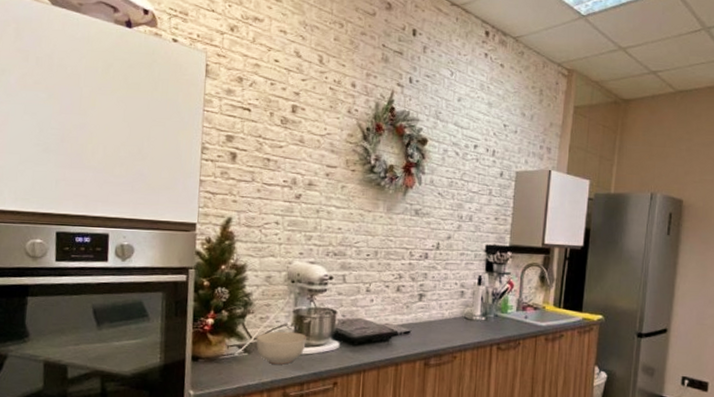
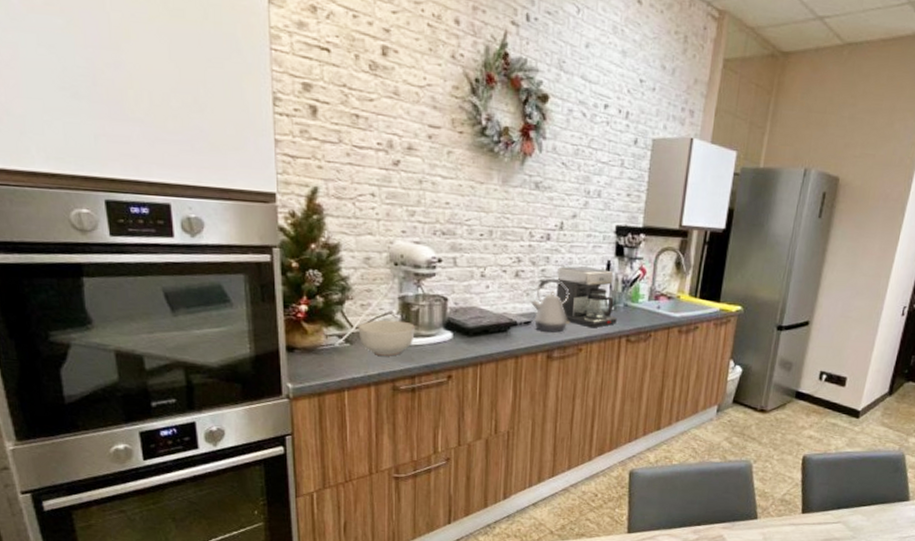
kettle: none [410,292,445,341] -> present [531,278,570,333]
coffee maker: none [433,281,488,337] -> present [556,266,617,328]

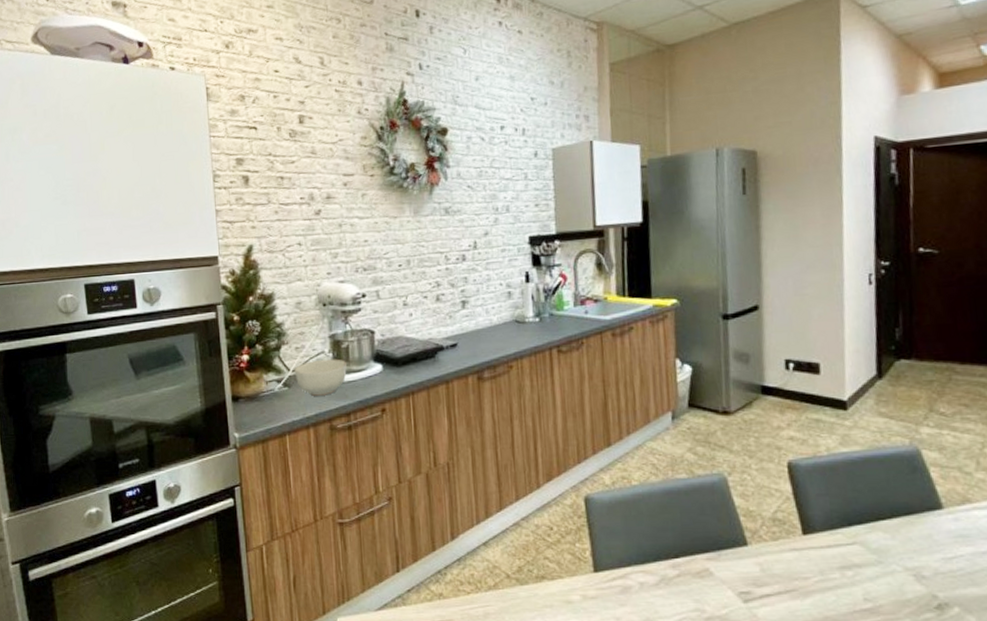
kettle: present [531,278,570,333] -> none [455,297,496,353]
coffee maker: present [556,266,617,328] -> none [477,281,545,343]

